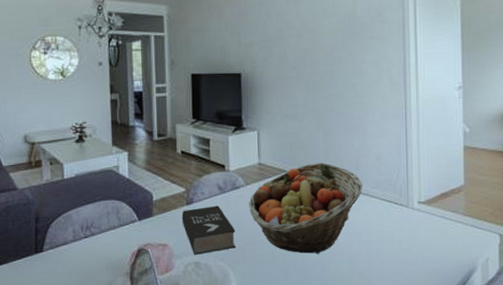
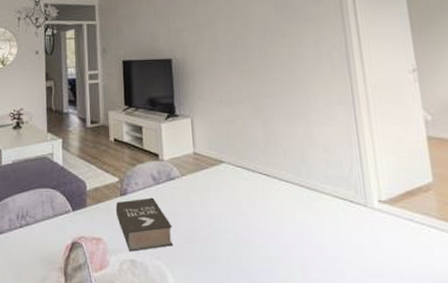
fruit basket: present [249,162,363,254] -> none [185,153,311,258]

